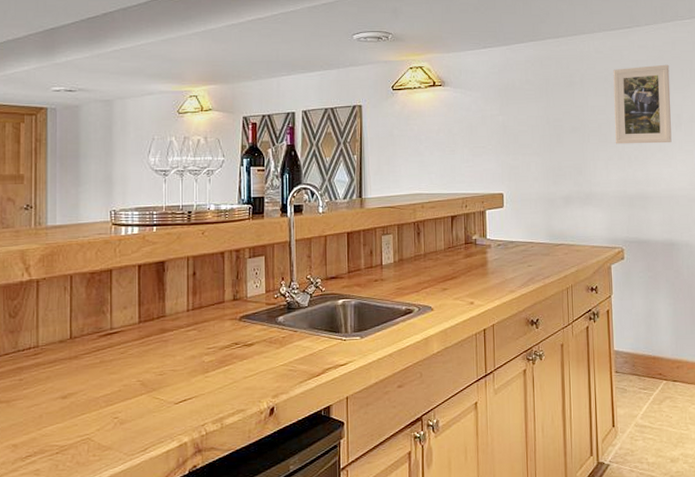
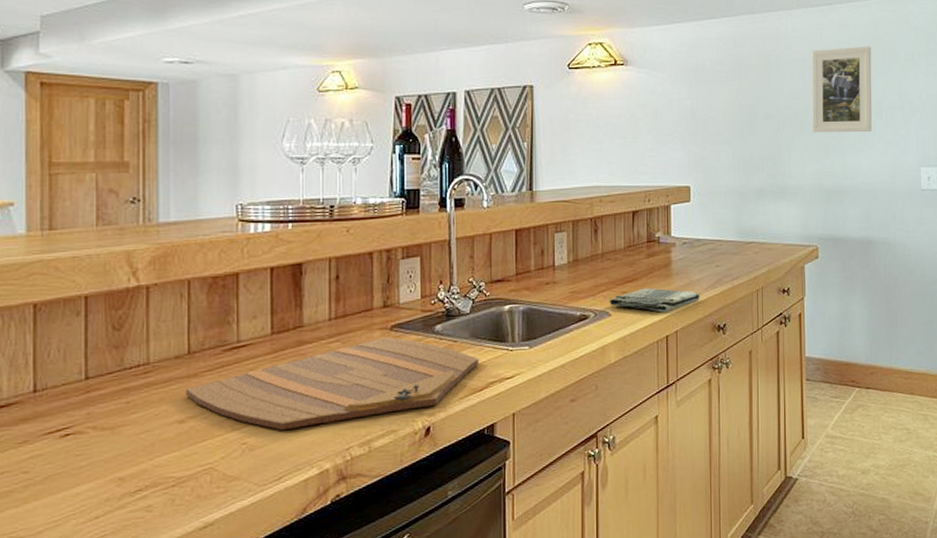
cutting board: none [68,326,316,408] -> present [186,336,479,431]
dish towel: none [431,285,515,308] -> present [609,288,701,313]

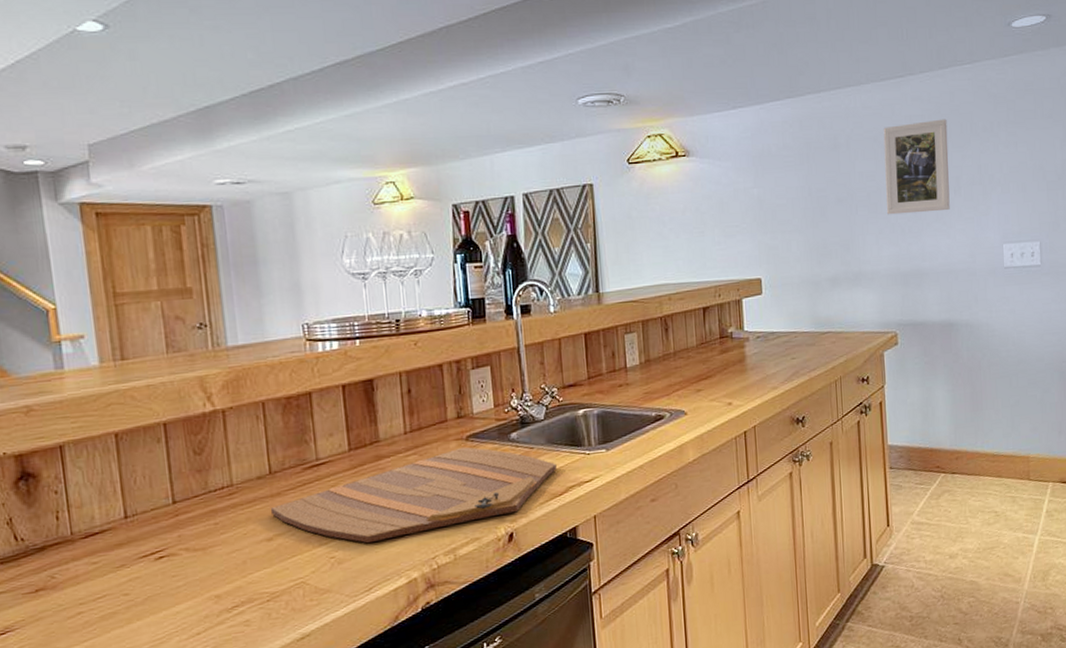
dish towel: present [609,288,701,313] -> none [684,384,778,409]

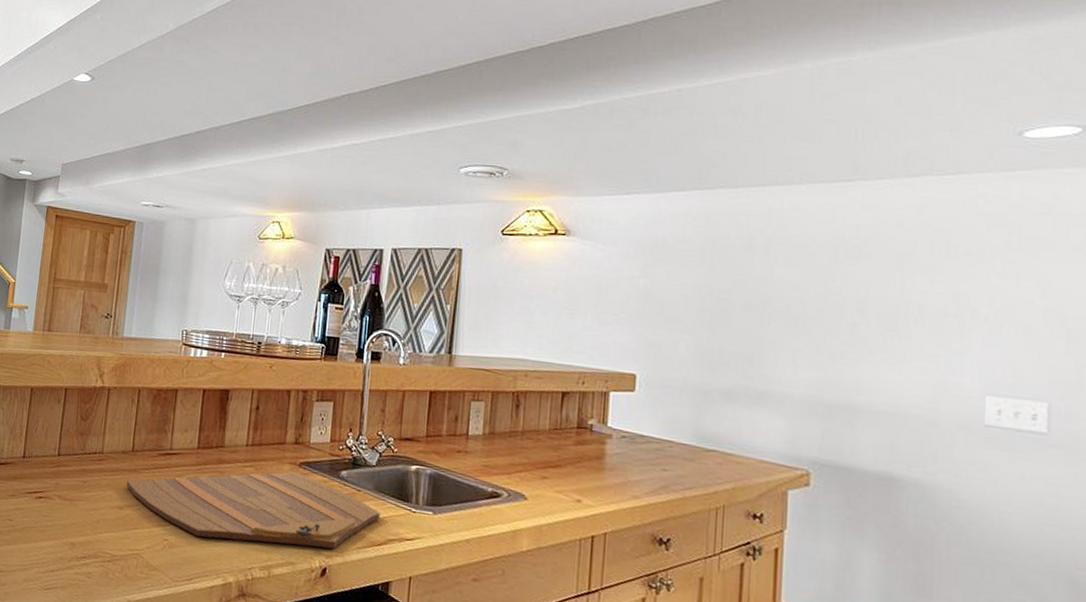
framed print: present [883,119,950,215] -> none [811,233,911,341]

